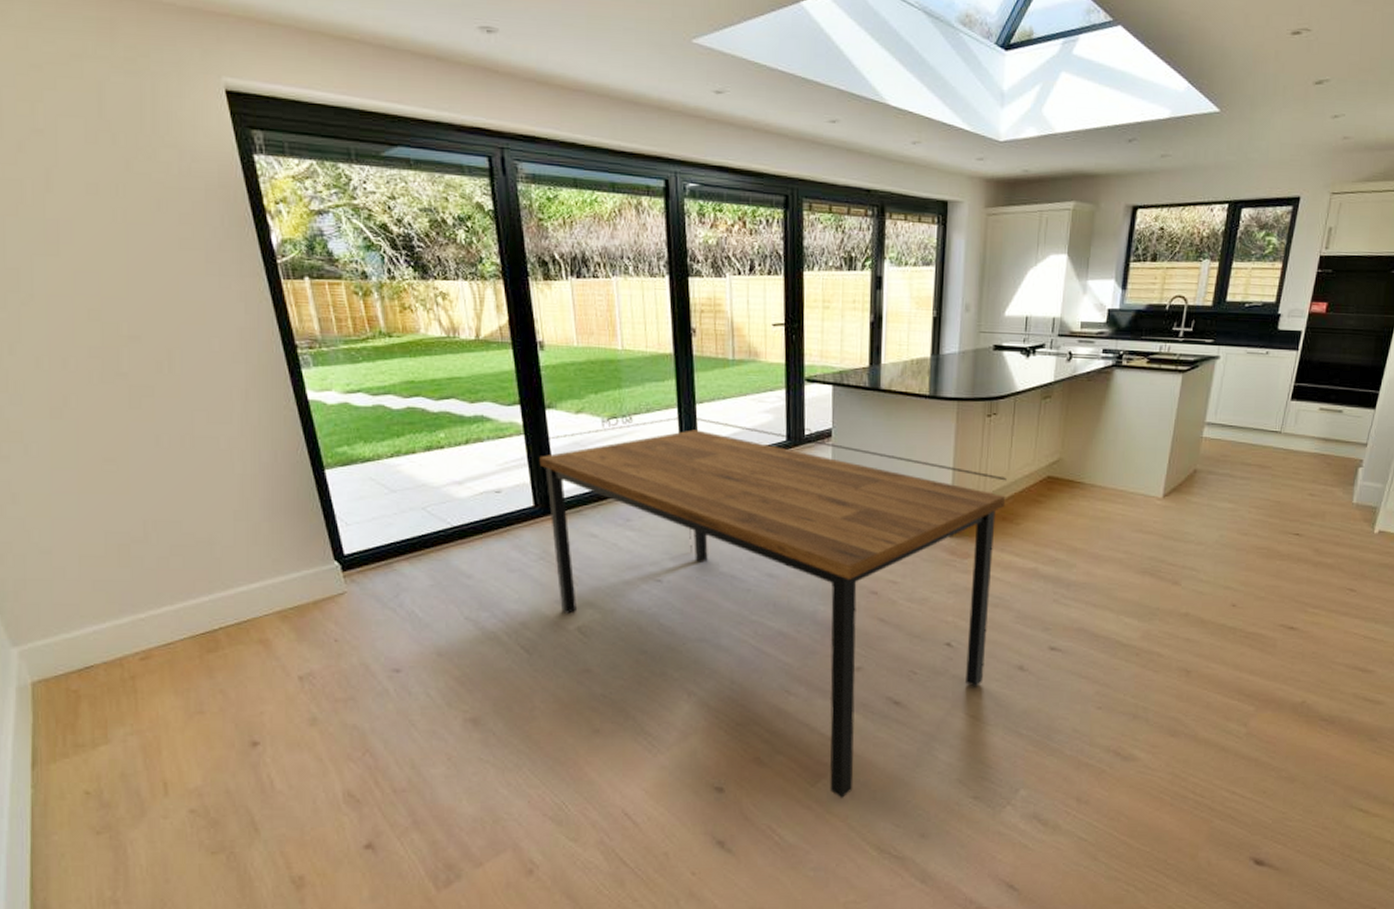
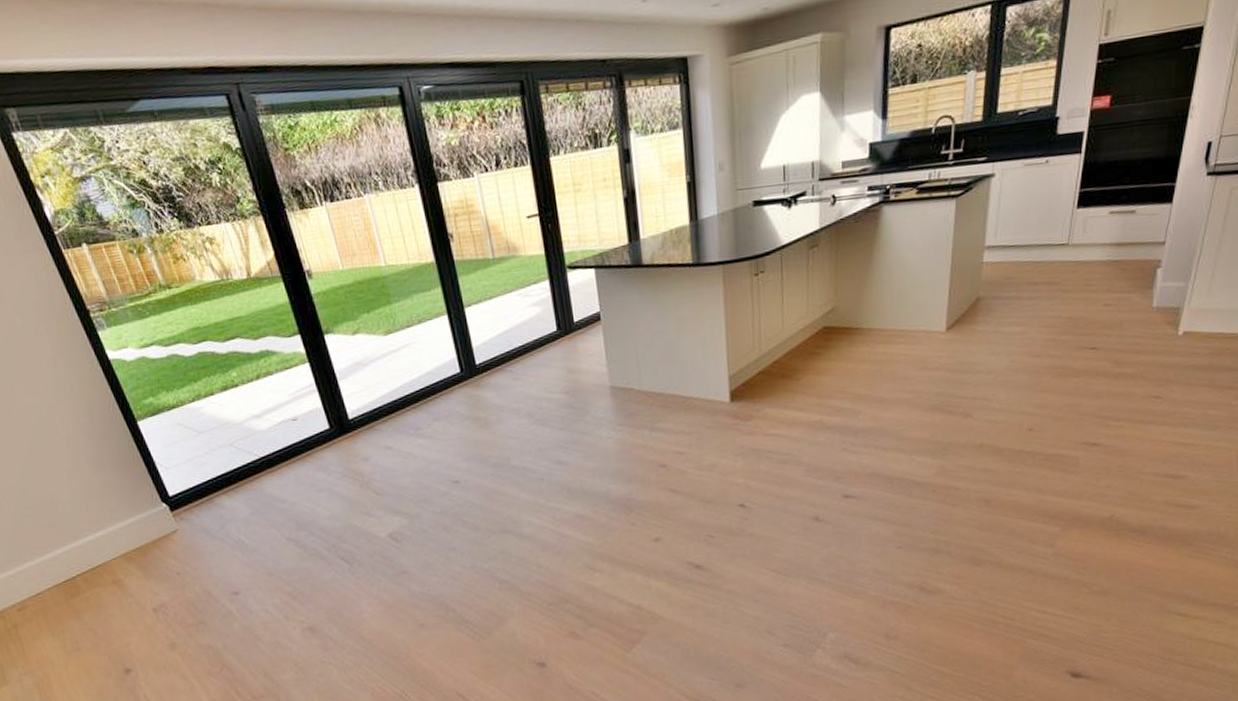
dining table: present [529,414,1007,798] -> none [314,315,784,660]

